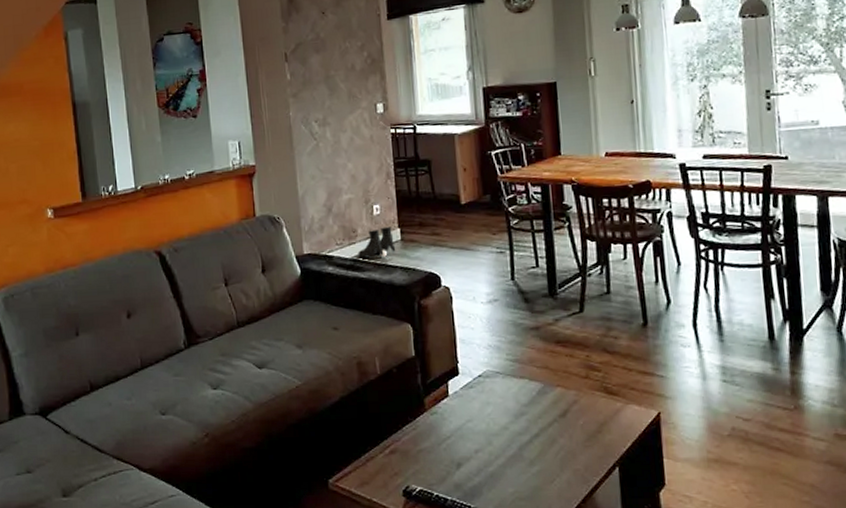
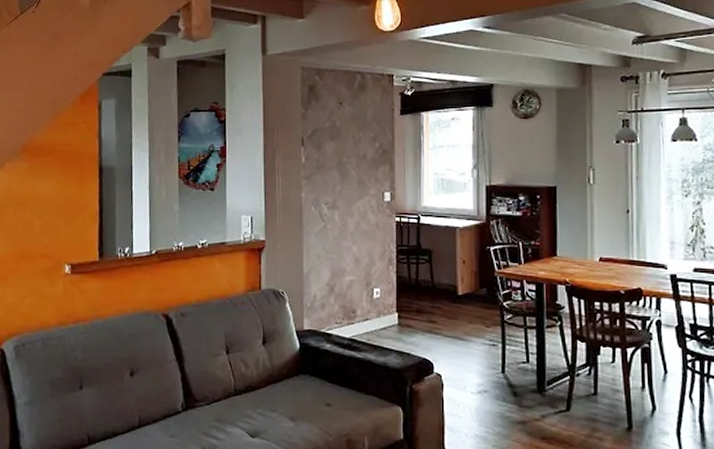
boots: present [358,226,396,257] -> none [355,310,393,339]

